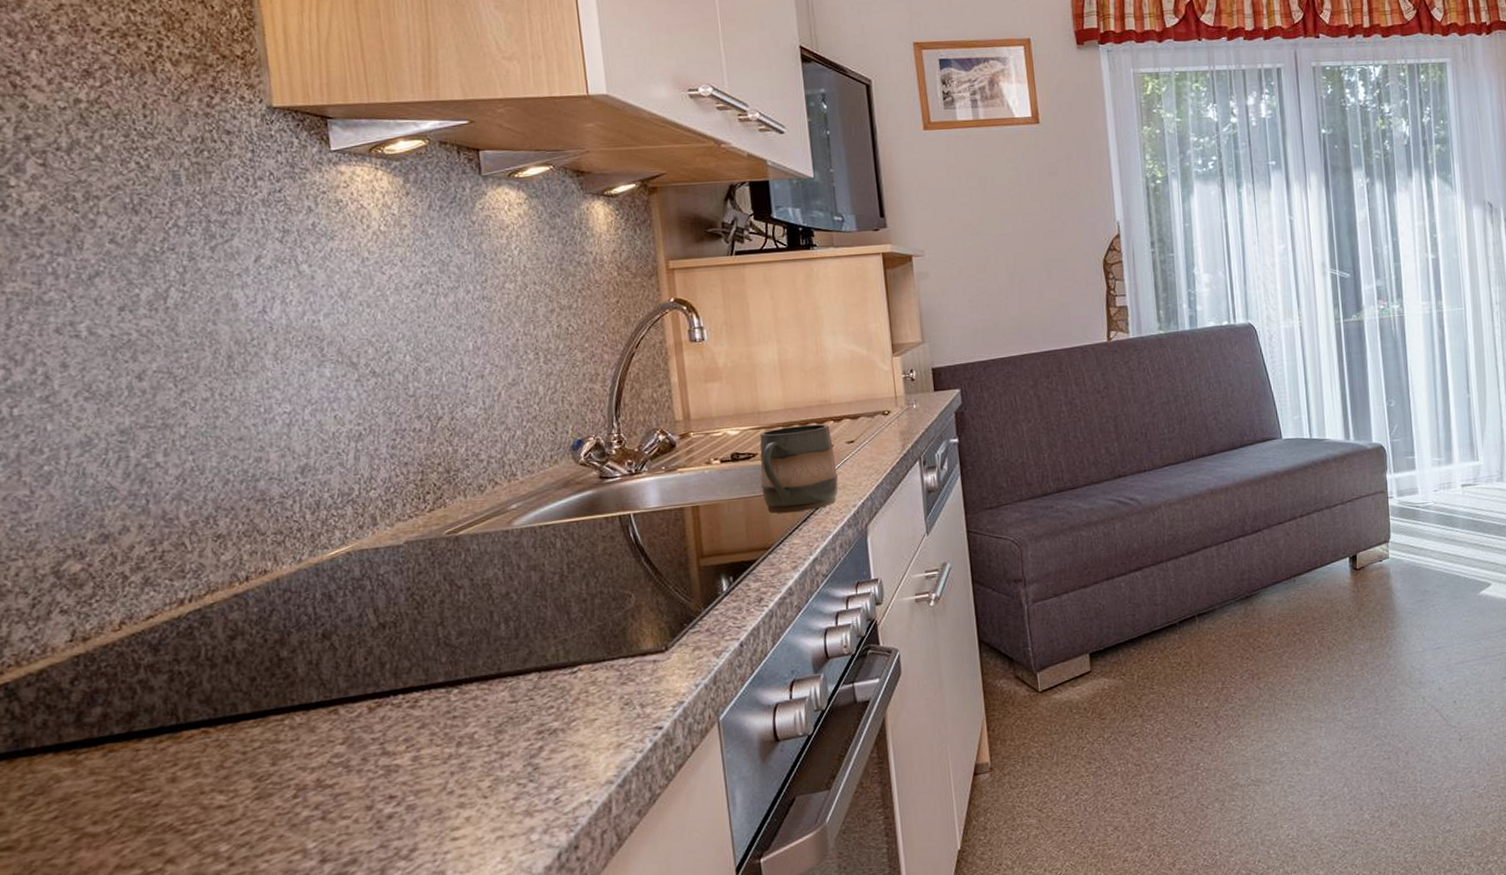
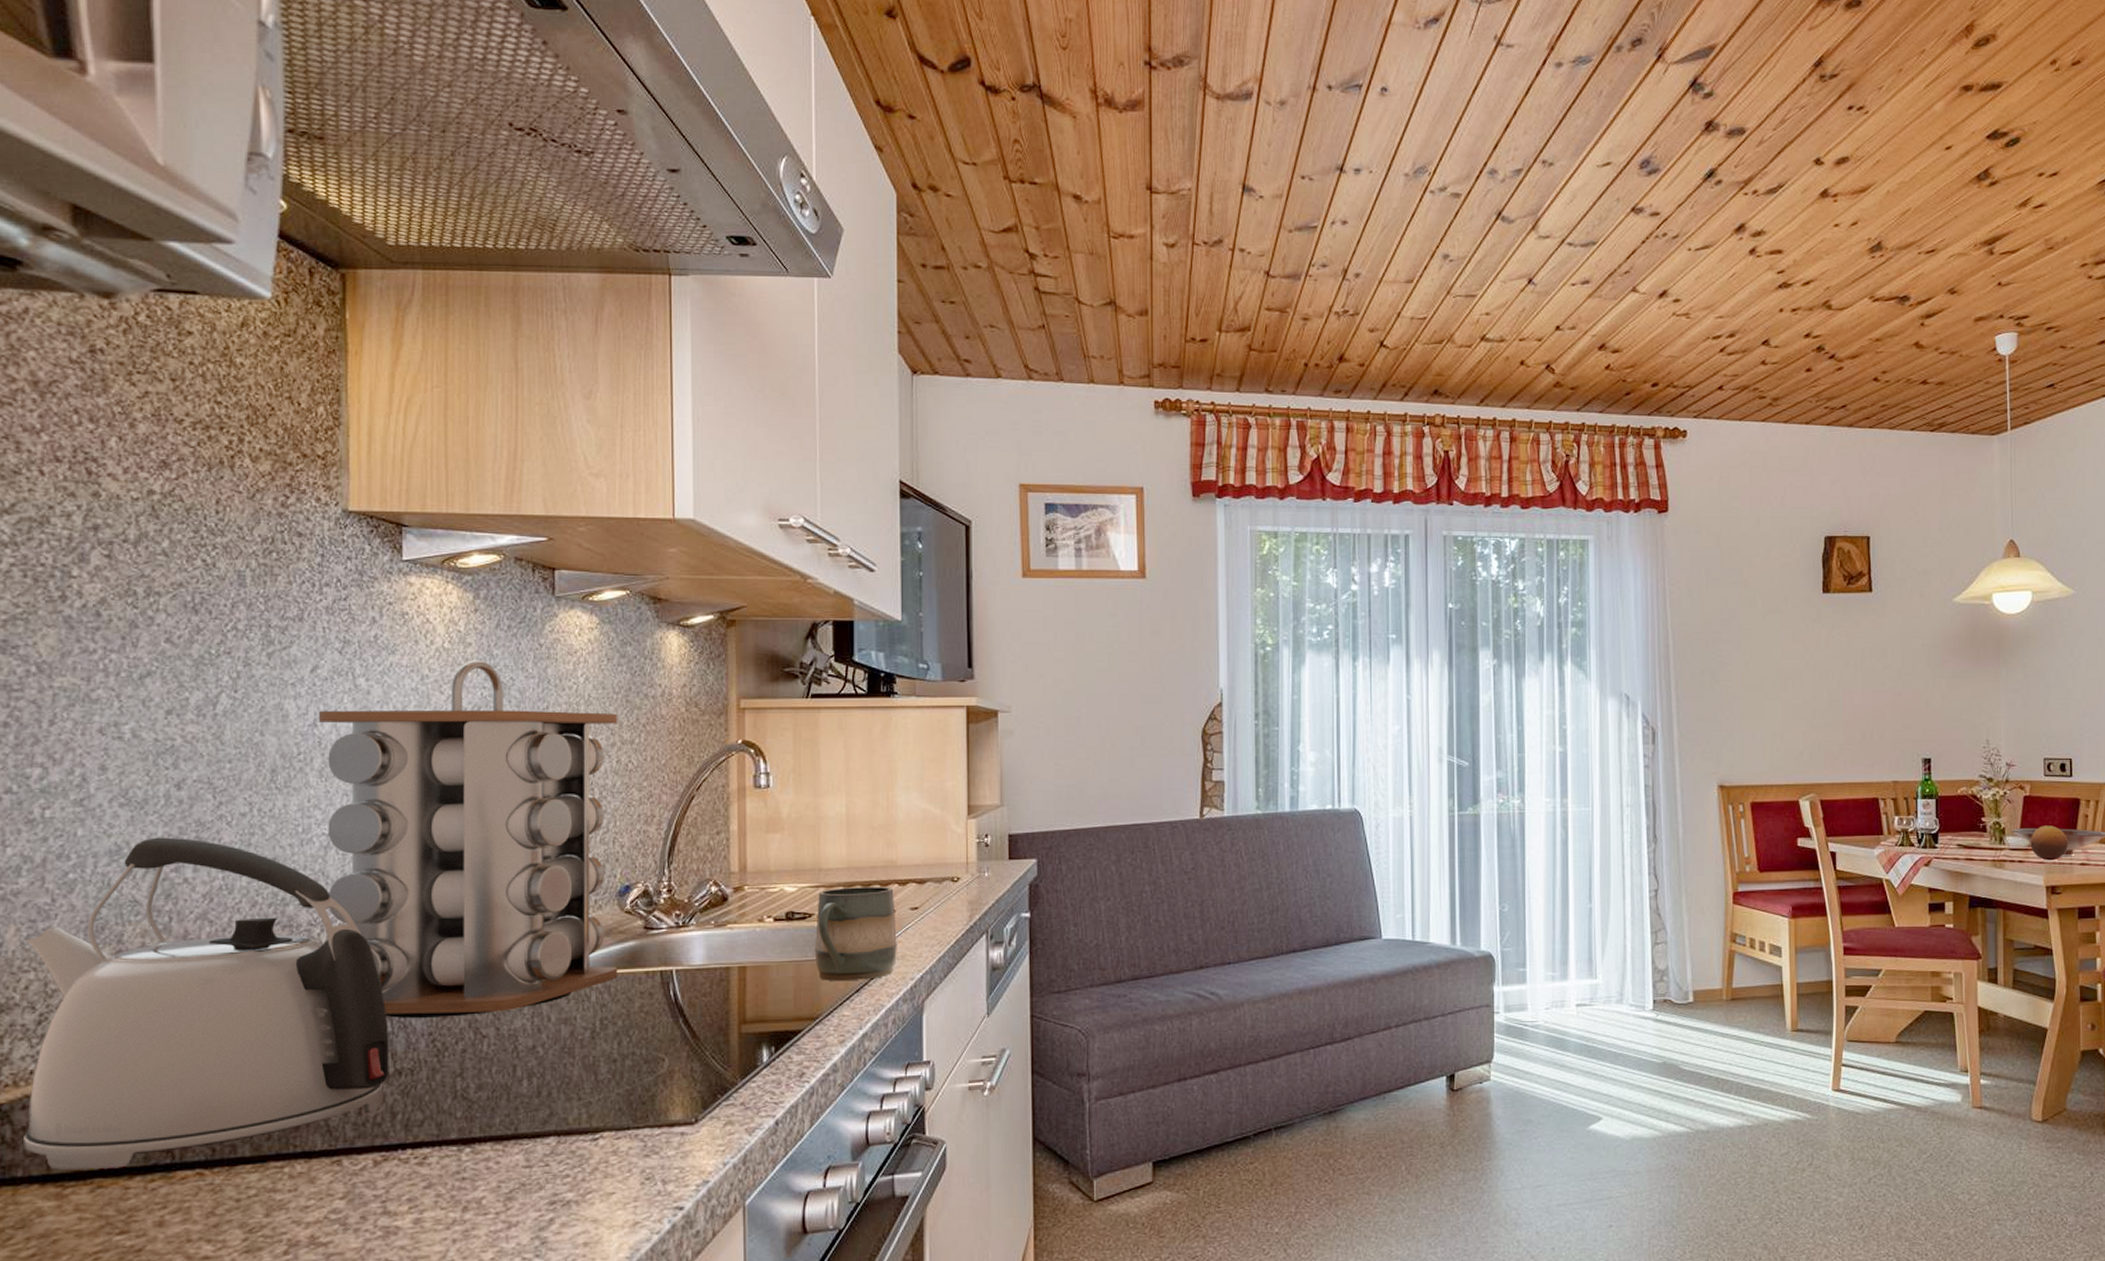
kettle: none [11,425,374,739] -> present [22,837,389,1171]
spice rack: none [266,240,580,577] -> present [318,660,618,1018]

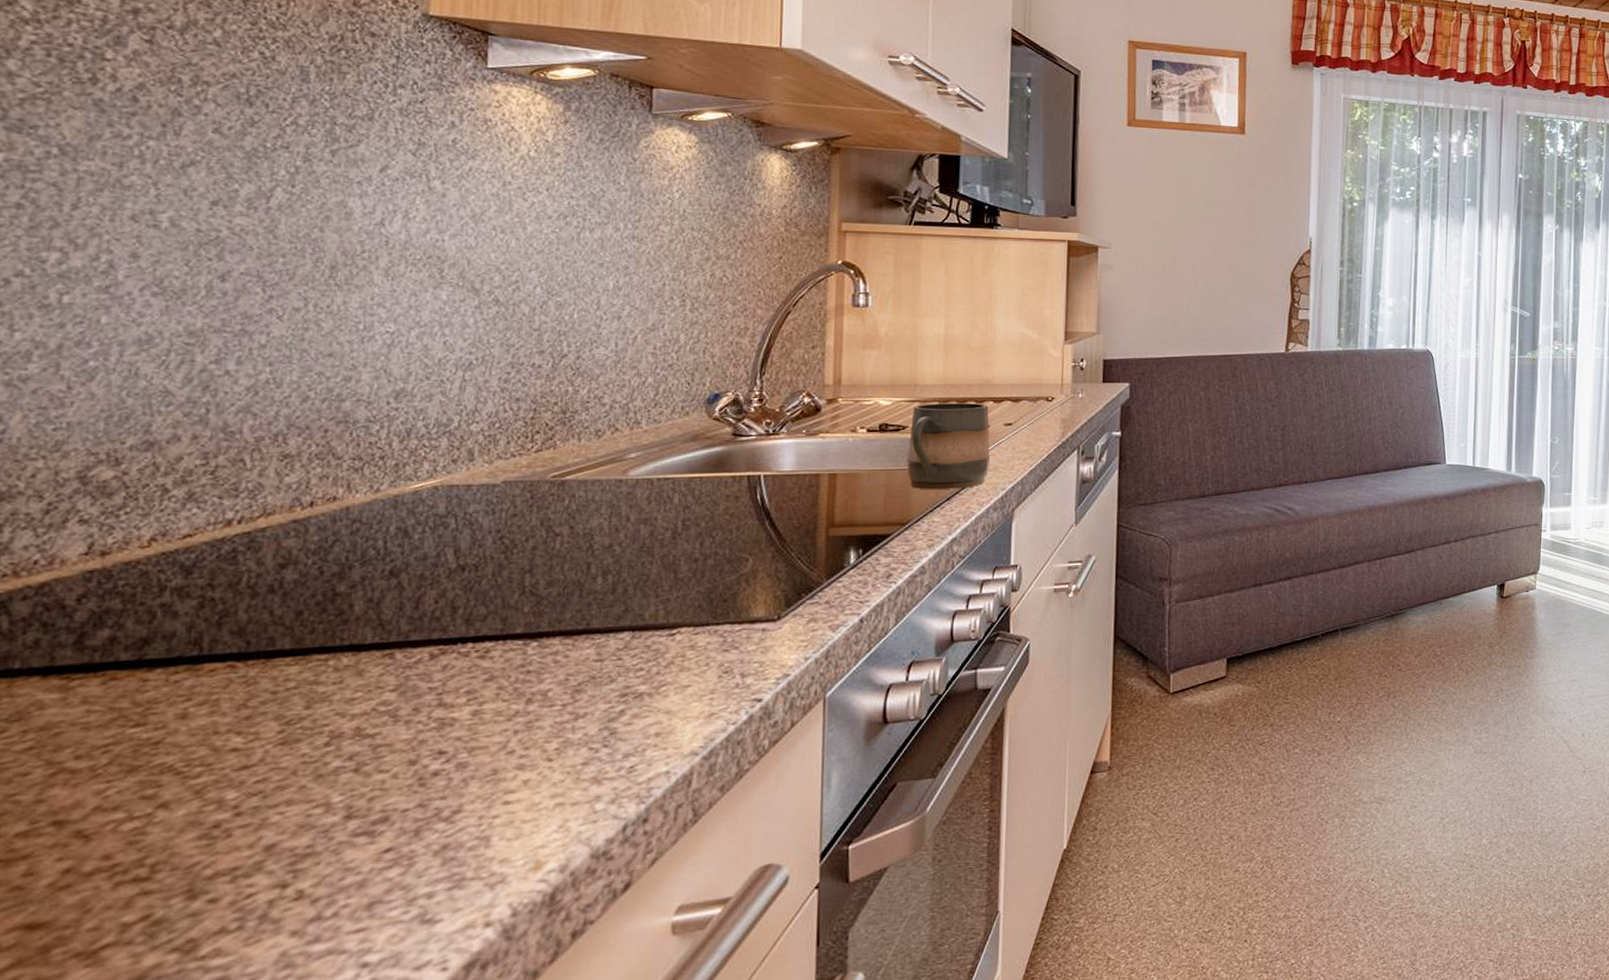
kettle: present [22,837,389,1171] -> none [21,328,453,662]
spice rack: present [318,660,618,1018] -> none [386,170,714,515]

